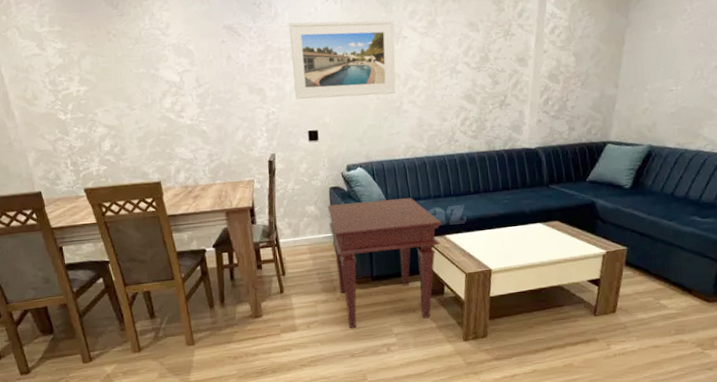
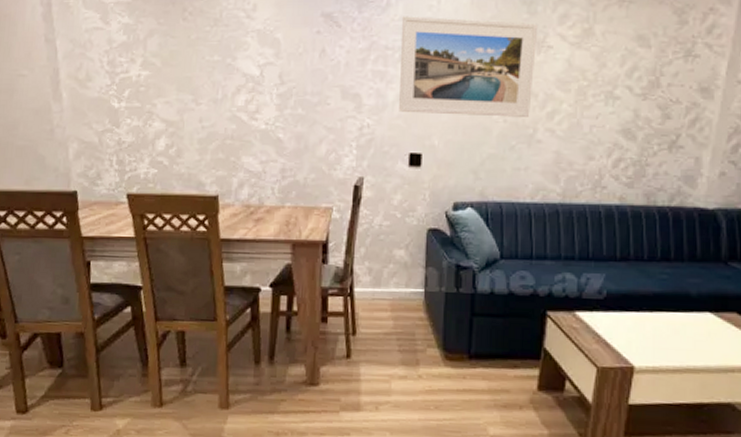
side table: present [327,198,442,328] -> none [420,251,572,421]

